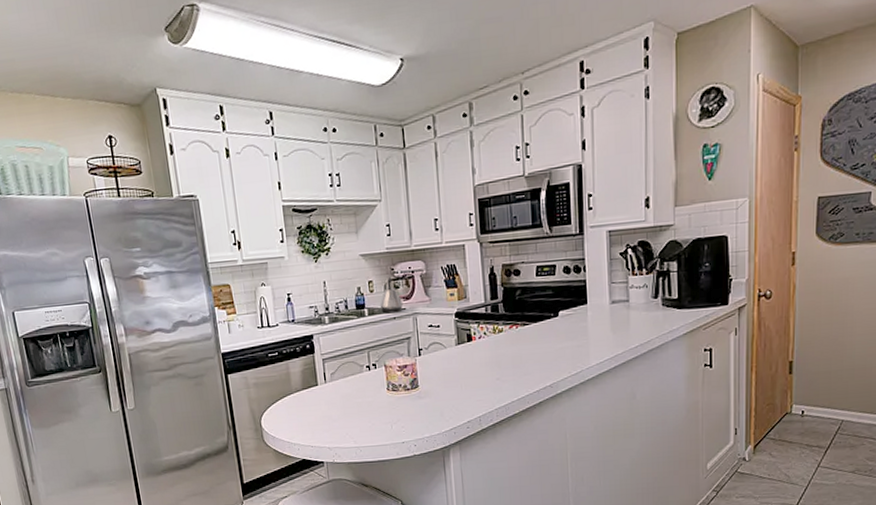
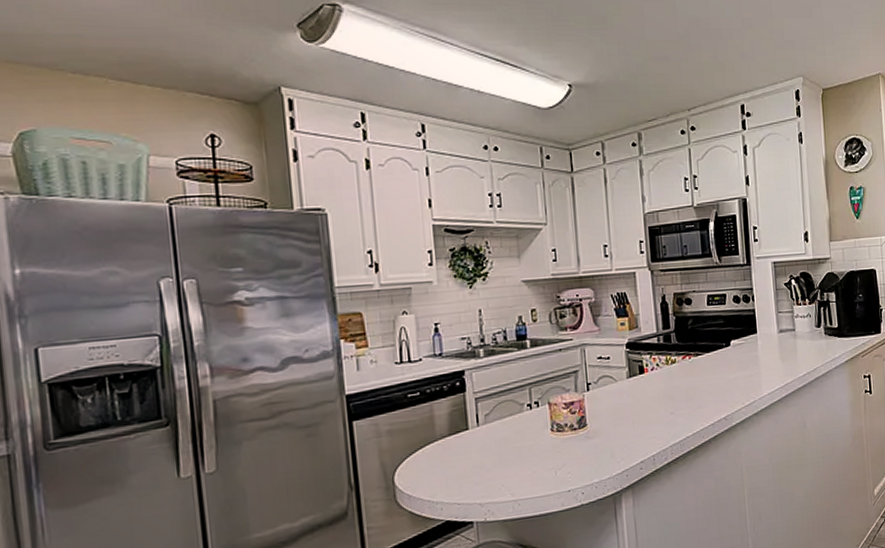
kettle: present [380,276,404,314] -> none [544,304,571,345]

